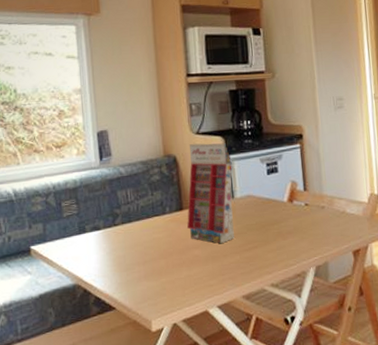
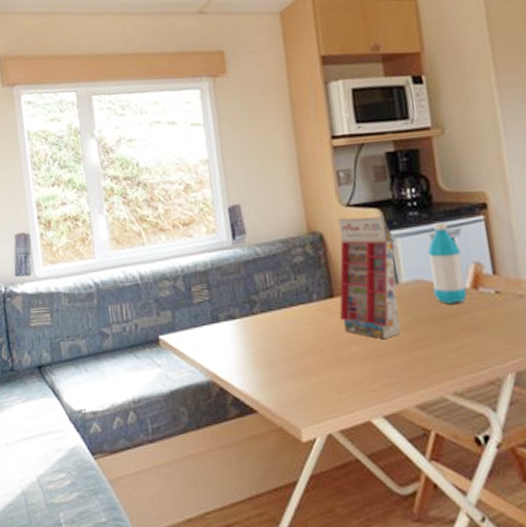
water bottle: none [257,148,285,214] -> present [427,221,467,304]

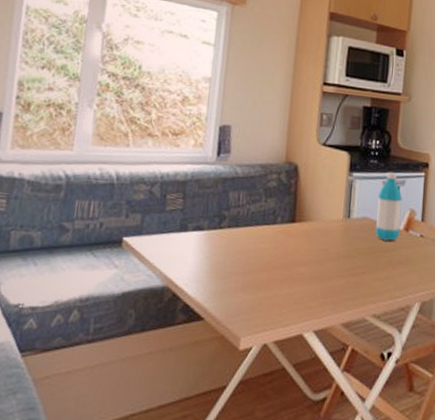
gift box: present [339,216,401,340] -> none [297,155,354,265]

